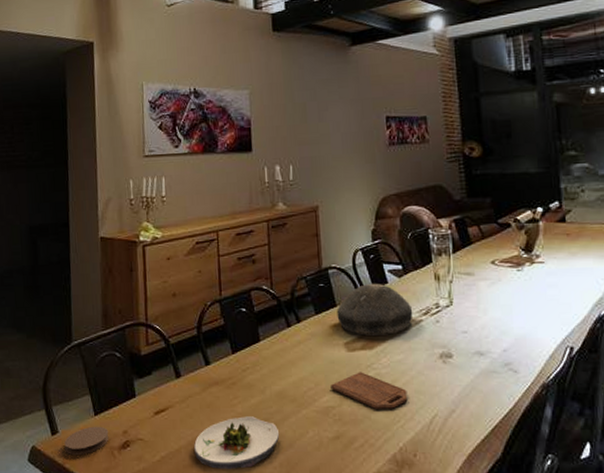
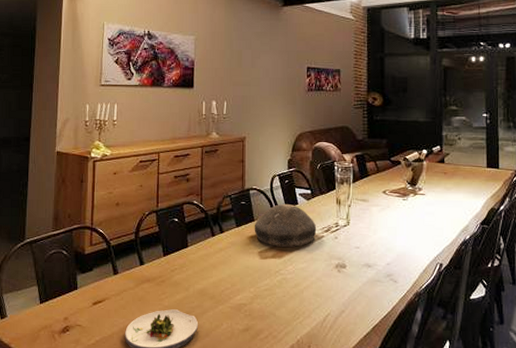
coaster: present [64,426,109,455] -> none [11,312,52,337]
cutting board: present [331,372,408,409] -> none [244,276,307,308]

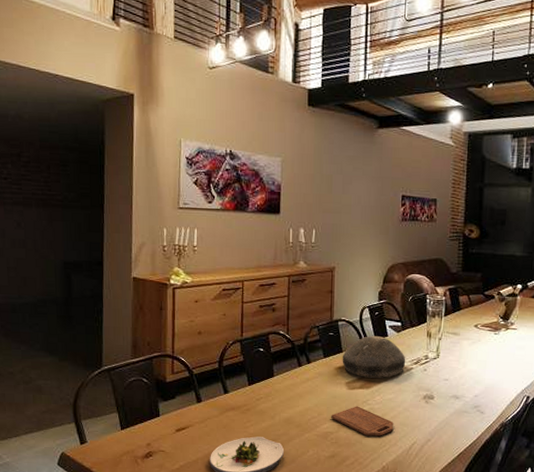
cutting board: none [244,276,307,308] -> present [331,406,394,436]

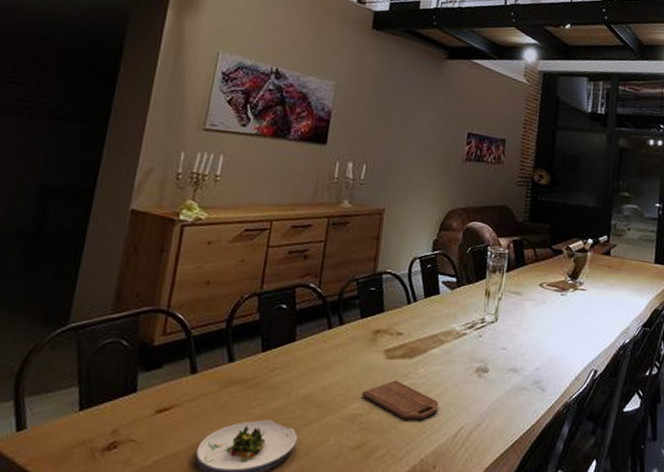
bowl: present [342,335,406,378] -> none [382,292,459,346]

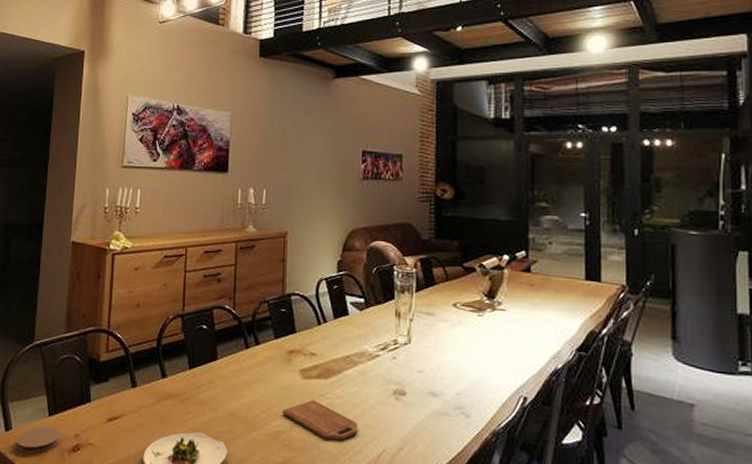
coaster: none [30,423,94,456] -> present [16,426,61,454]

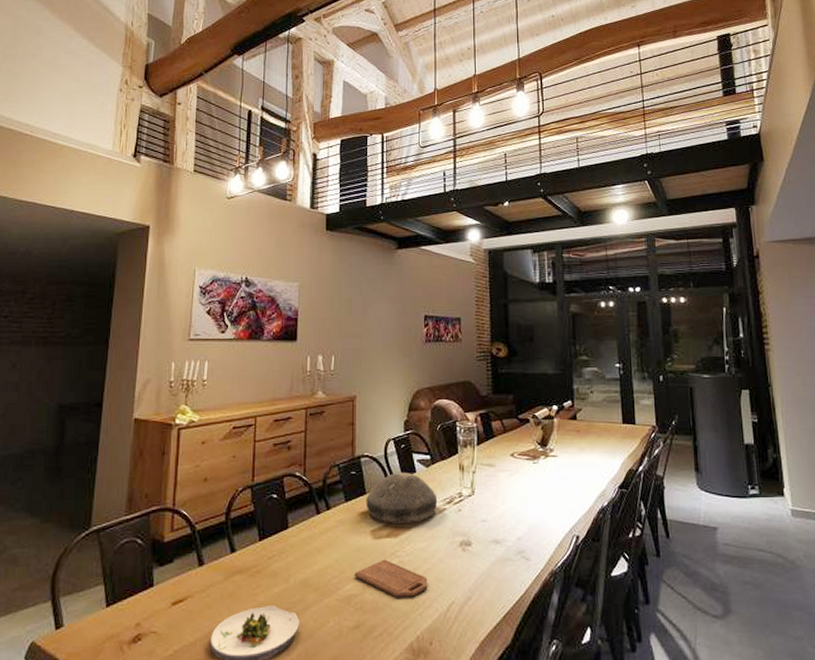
coaster: present [16,426,61,454] -> none [68,618,120,651]
bowl: none [295,313,371,367] -> present [366,472,438,523]

